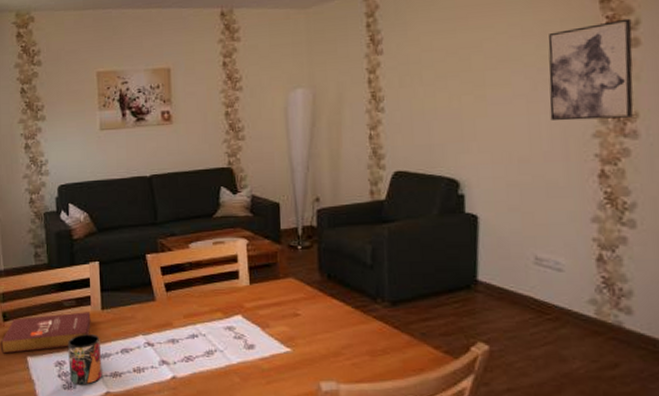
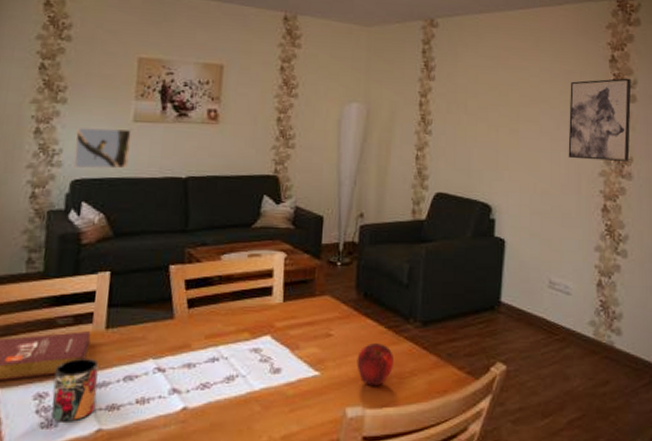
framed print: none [56,138,102,176] -> present [73,128,132,169]
apple: none [326,323,364,362] -> present [356,343,393,385]

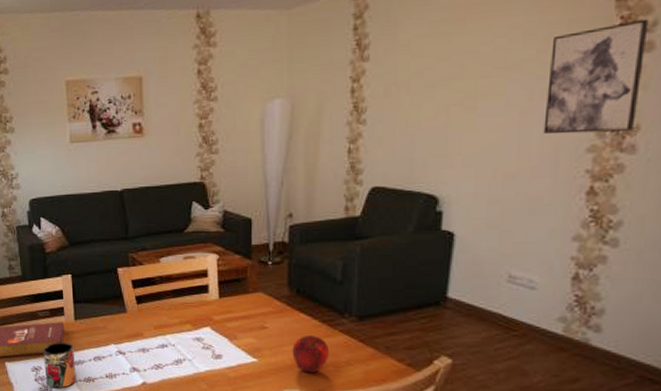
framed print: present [73,128,132,169] -> none [26,151,73,190]

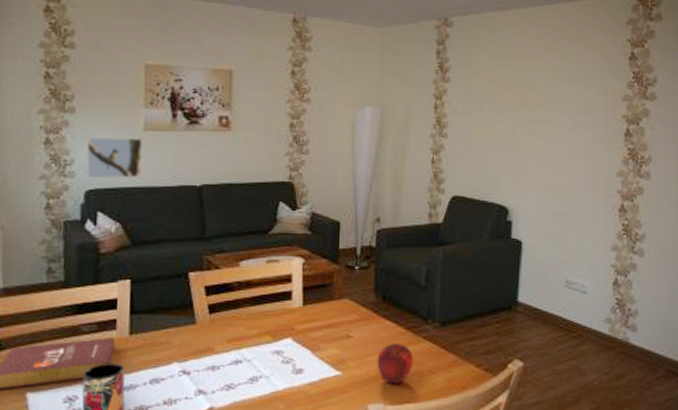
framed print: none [26,151,73,190] -> present [86,137,143,179]
wall art: present [543,18,649,135] -> none [586,76,651,161]

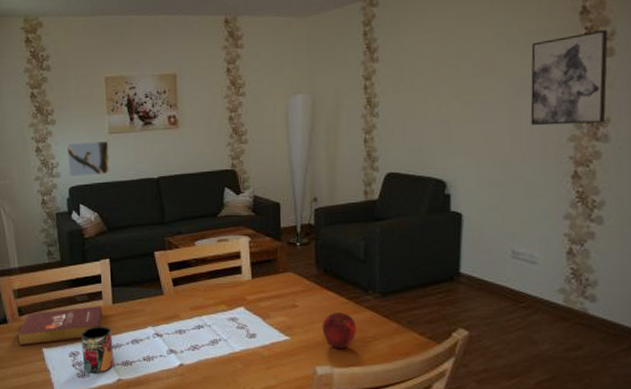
wall art: none [586,76,651,161] -> present [530,29,608,126]

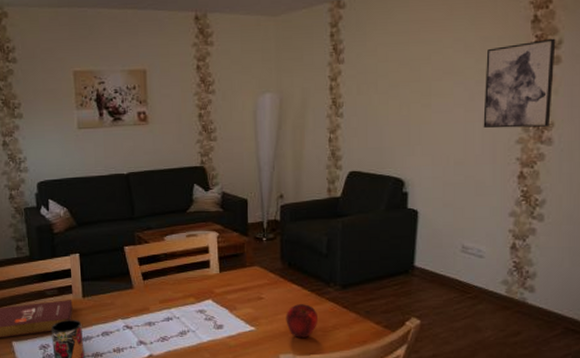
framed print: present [66,141,111,178] -> none [34,136,80,173]

